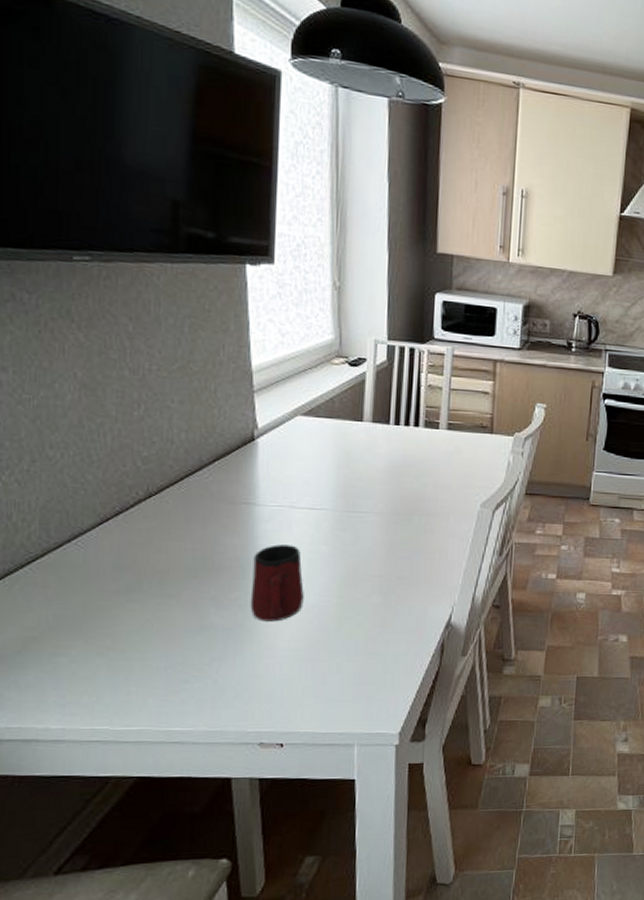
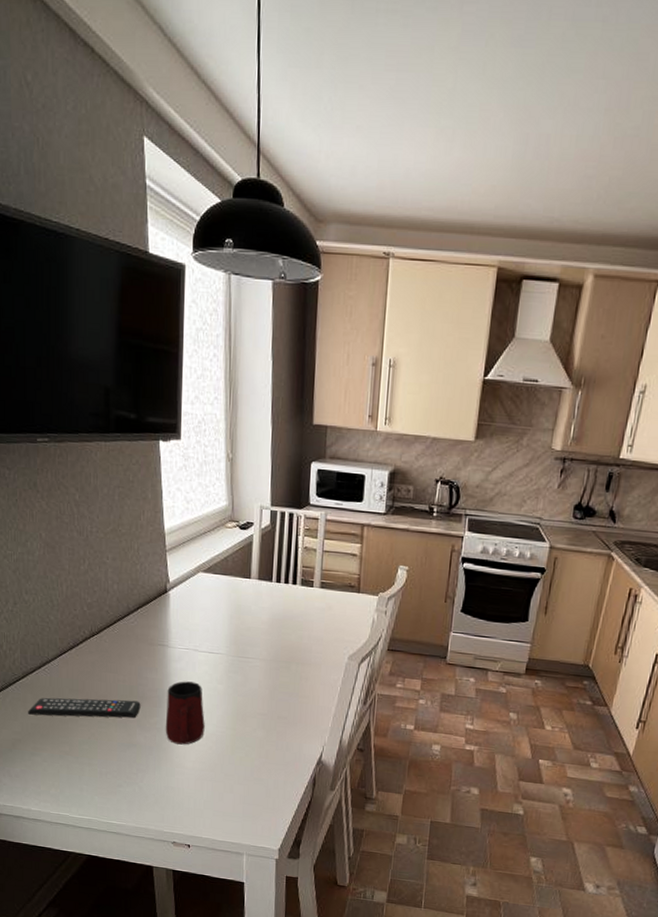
remote control: none [49,573,217,603] -> present [28,697,141,718]

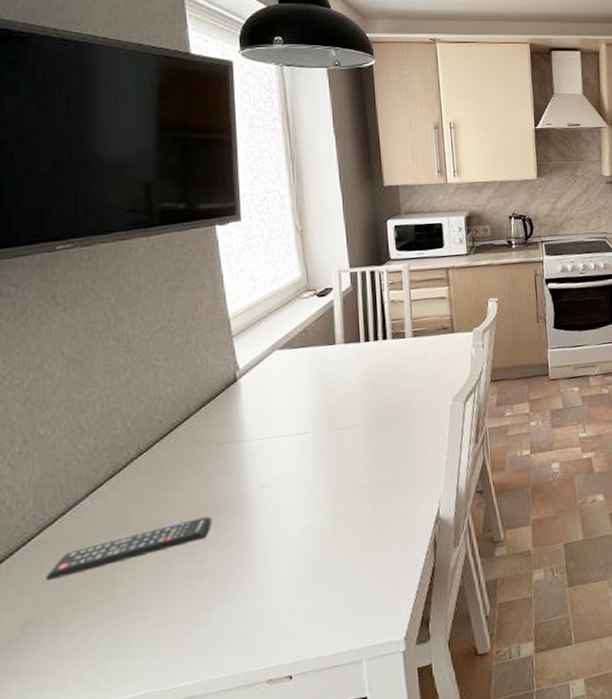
mug: present [165,681,205,745] -> none [246,473,298,554]

